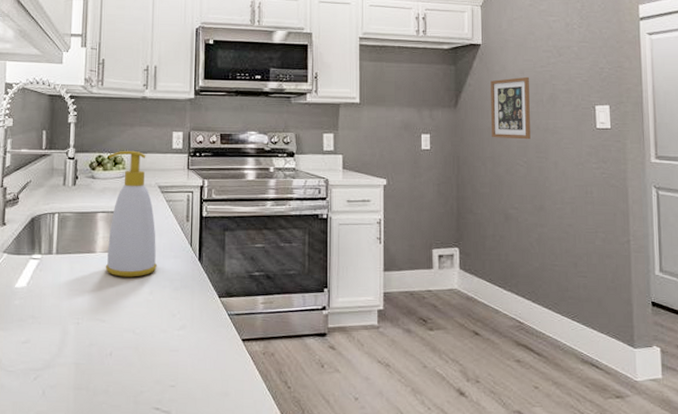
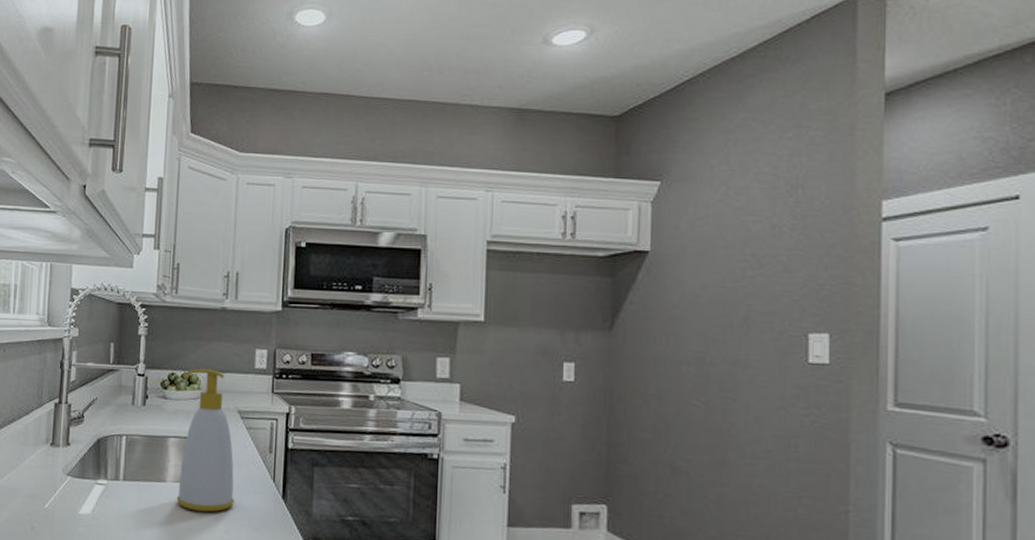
picture frame: present [491,76,531,140] -> none [658,293,714,375]

